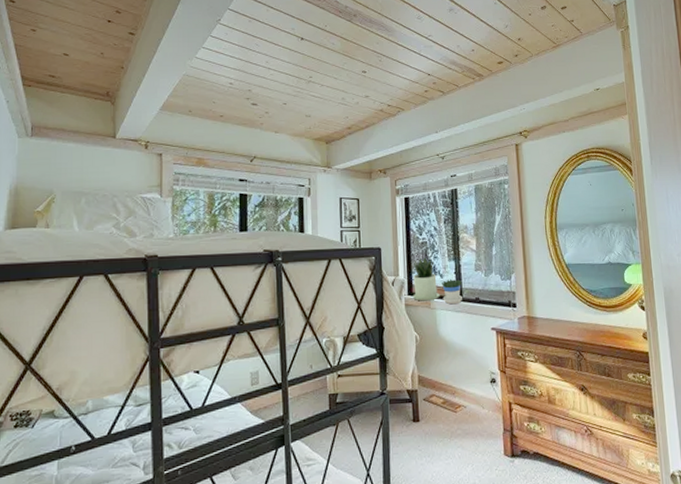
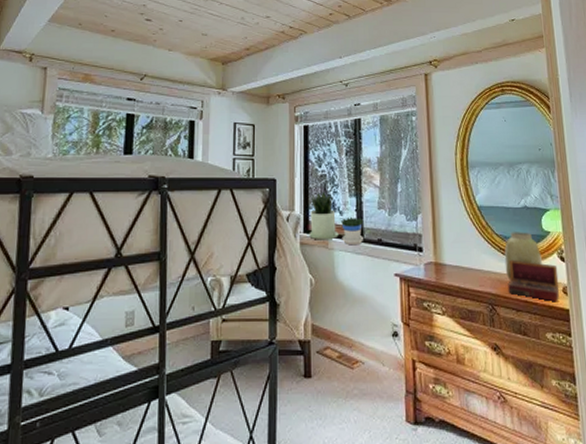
vase: none [590,285,625,330] -> present [504,232,543,282]
wooden box: none [593,310,640,347] -> present [508,259,559,302]

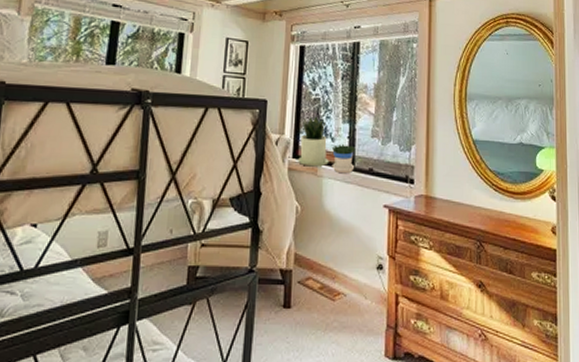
vase: present [504,232,543,282] -> none [496,168,534,219]
wooden box: present [508,259,559,302] -> none [497,196,548,242]

